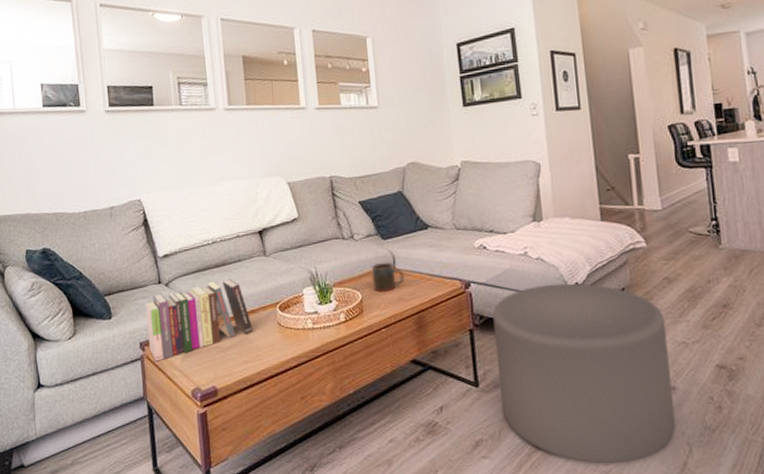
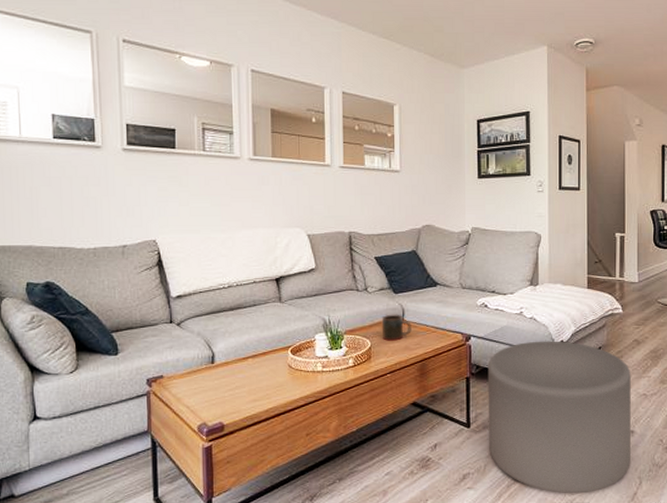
books: present [146,278,254,362] -> none [155,321,264,398]

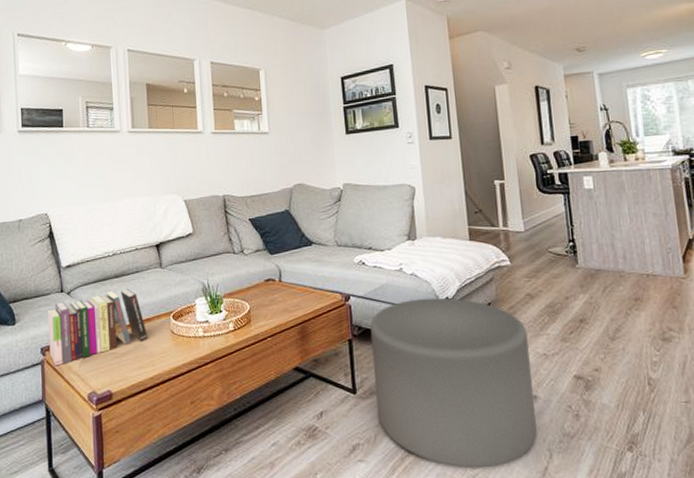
books: none [155,321,264,398] -> present [48,288,149,366]
mug: present [381,314,412,341] -> none [259,275,290,304]

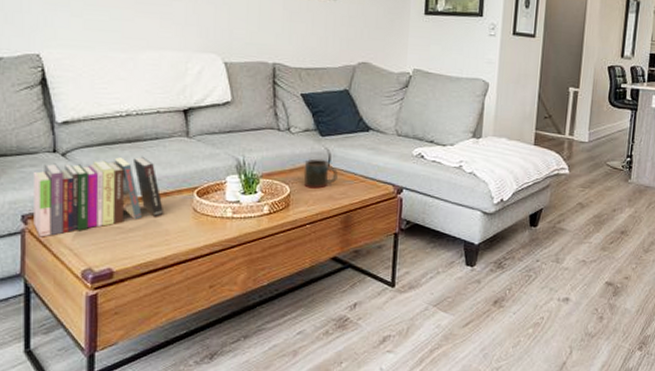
mug: none [259,275,290,304] -> present [303,158,338,189]
pouf: present [370,297,537,469] -> none [413,198,572,361]

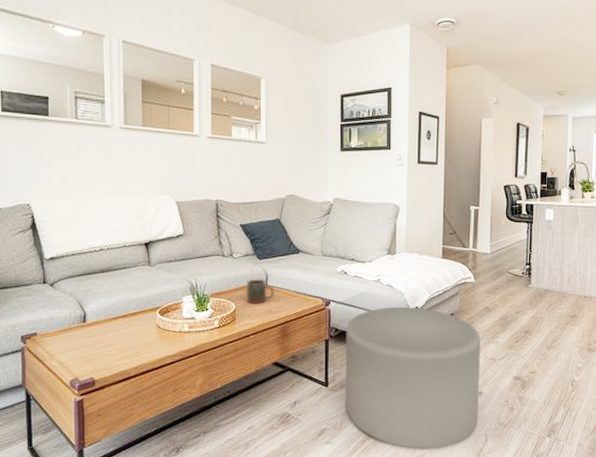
books: present [34,156,165,237] -> none [29,283,134,354]
pouf: none [413,198,572,361] -> present [345,307,481,450]

